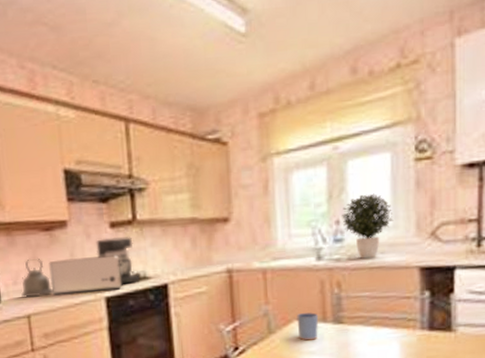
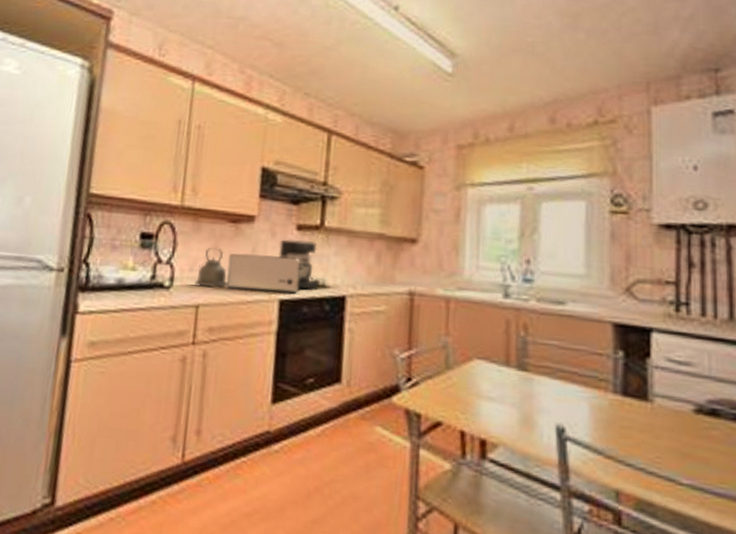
mug: present [297,312,319,341] -> none [477,352,502,385]
potted plant: present [342,193,394,259] -> none [533,237,587,305]

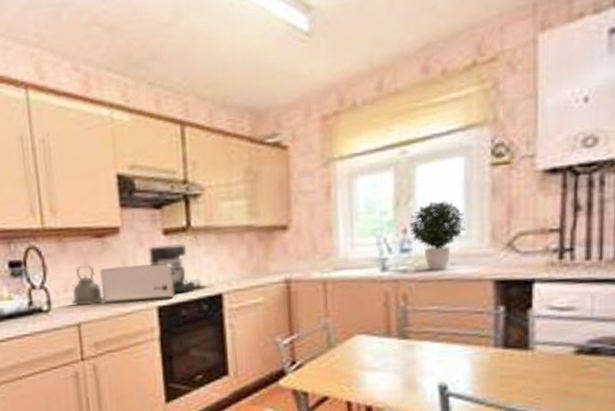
potted plant: none [533,237,587,305] -> present [409,201,466,270]

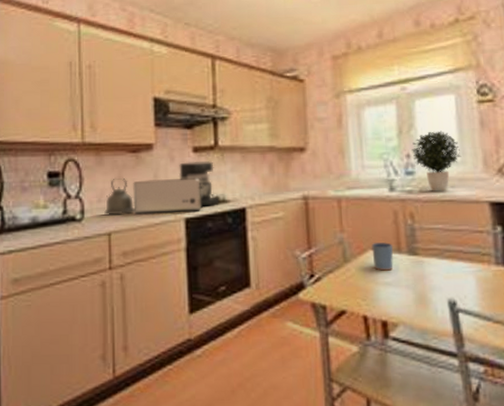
mug: none [359,326,383,356] -> present [371,243,394,271]

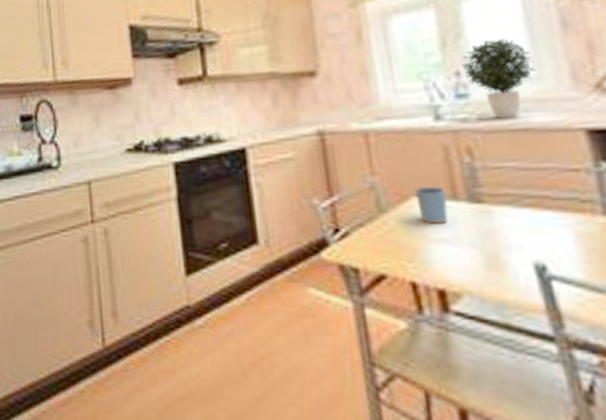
kettle: present [104,178,136,216] -> none [82,119,117,162]
toaster: present [133,177,203,216] -> none [112,114,194,161]
coffee maker: present [179,161,219,208] -> none [163,94,213,149]

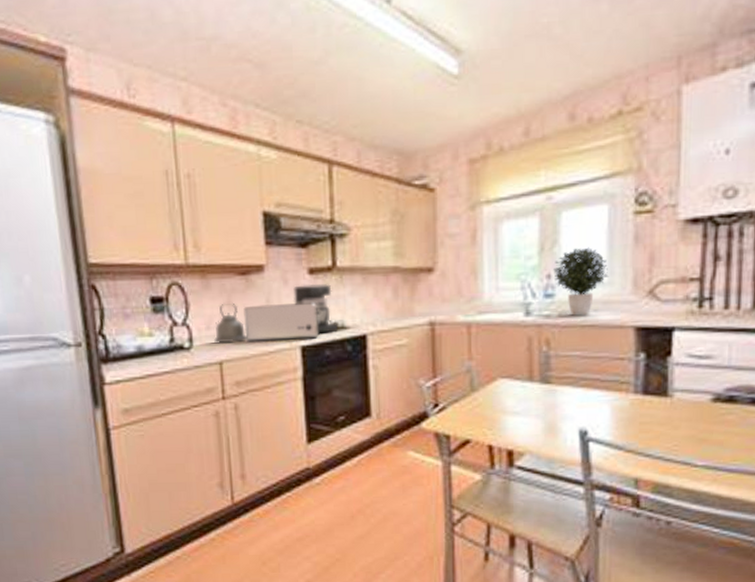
kettle: none [82,119,117,162] -> present [214,304,248,344]
toaster: none [112,114,194,161] -> present [243,302,320,344]
coffee maker: none [163,94,213,149] -> present [293,284,338,335]
mug: present [415,187,449,224] -> none [501,371,525,400]

